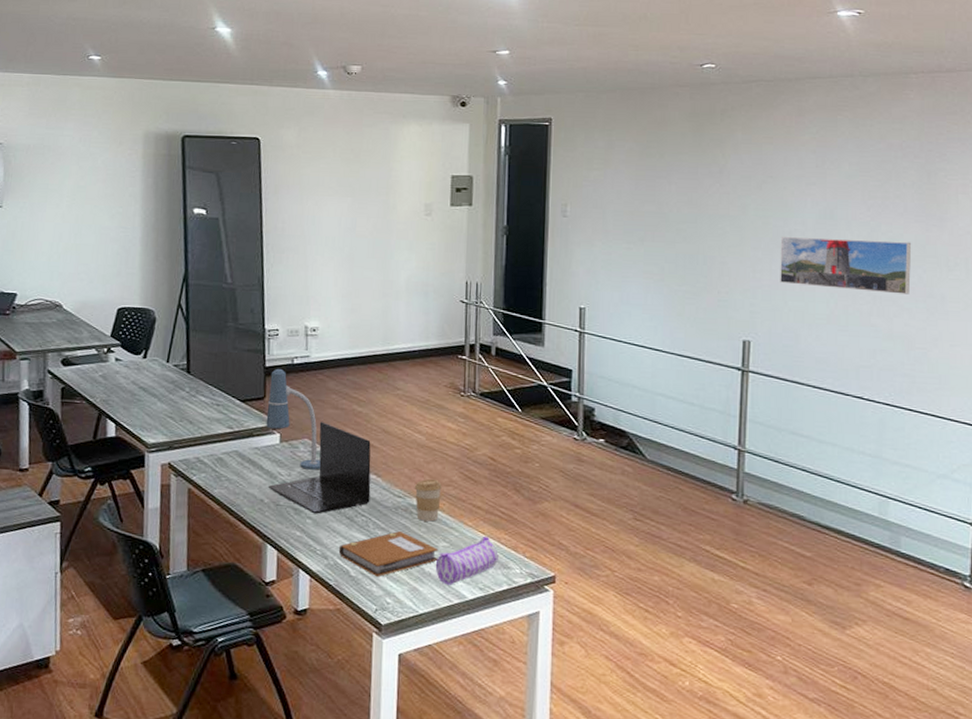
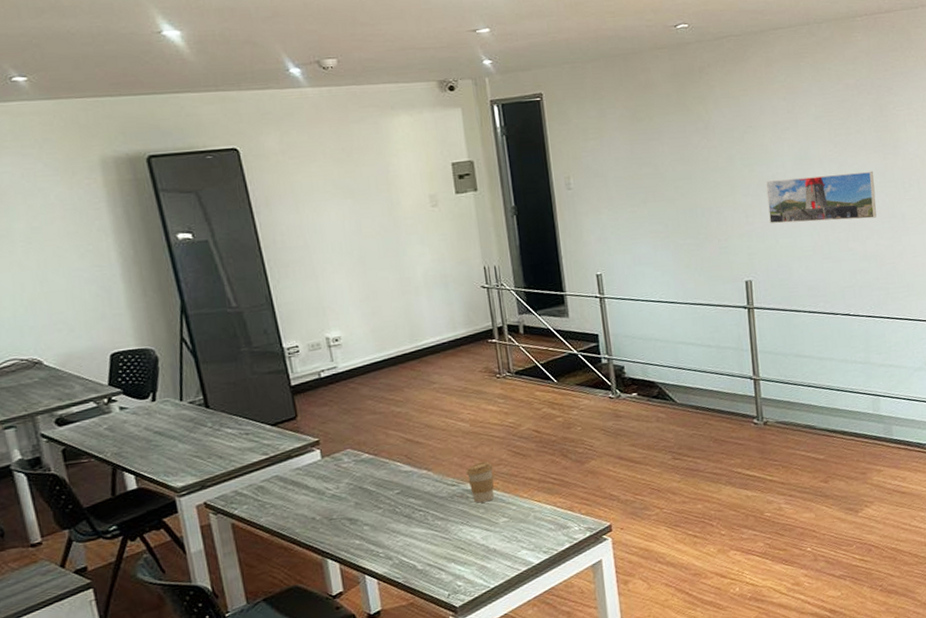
desk lamp: present [266,368,321,470] -> none [298,384,369,479]
laptop: present [269,422,371,514] -> none [318,429,425,520]
notebook: present [338,531,439,578] -> none [401,517,501,565]
pencil case: present [435,535,498,585] -> none [498,503,557,556]

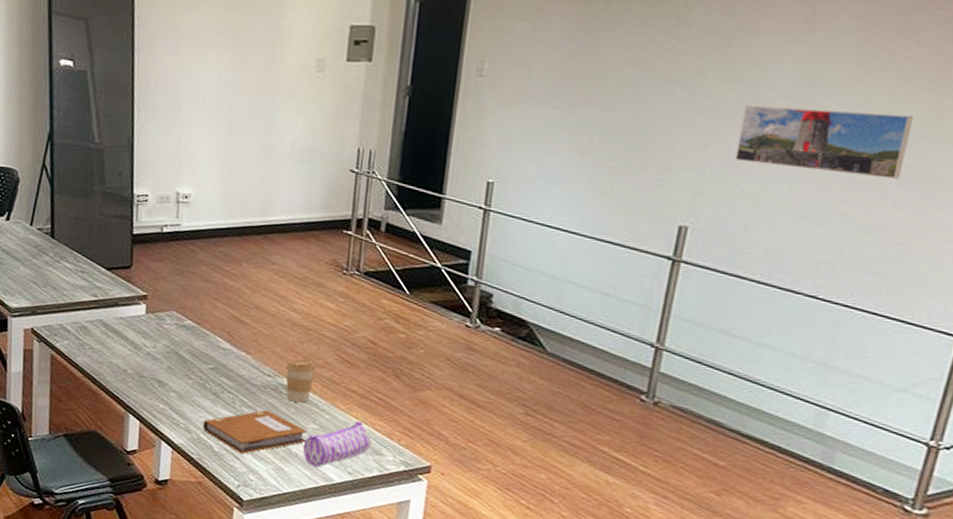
notebook: none [401,517,501,565] -> present [202,410,307,454]
pencil case: none [498,503,557,556] -> present [302,420,371,467]

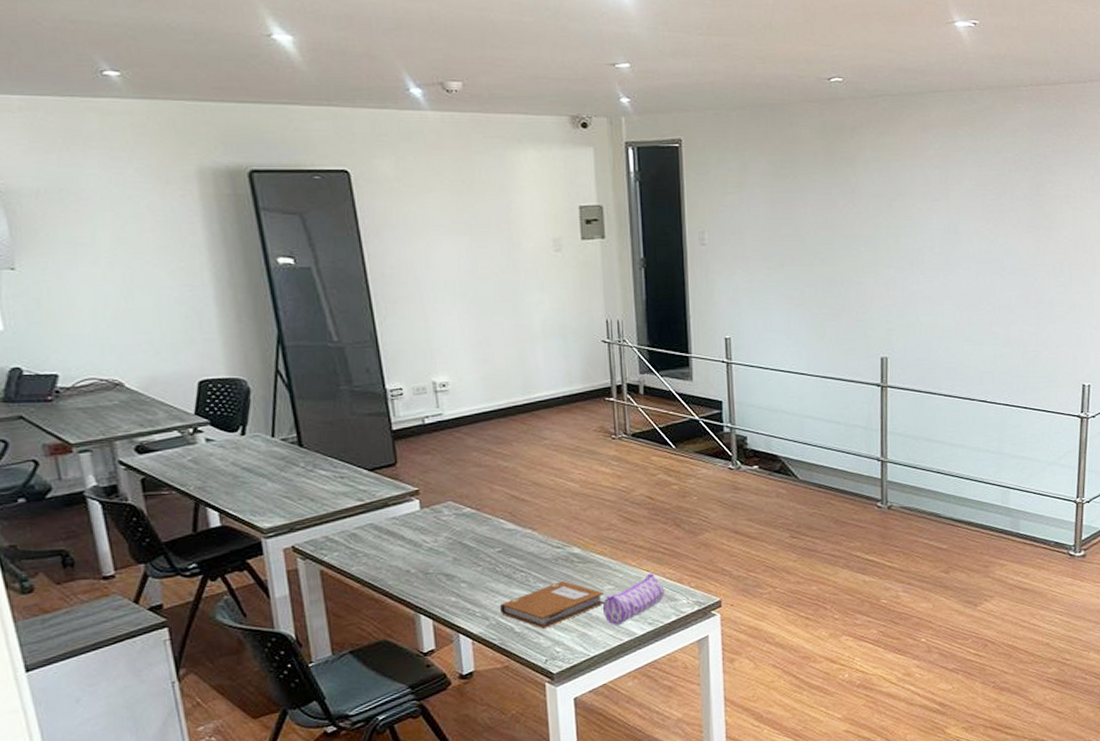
coffee cup: present [285,359,316,403] -> none [572,526,602,568]
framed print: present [735,104,914,179] -> none [911,252,1025,302]

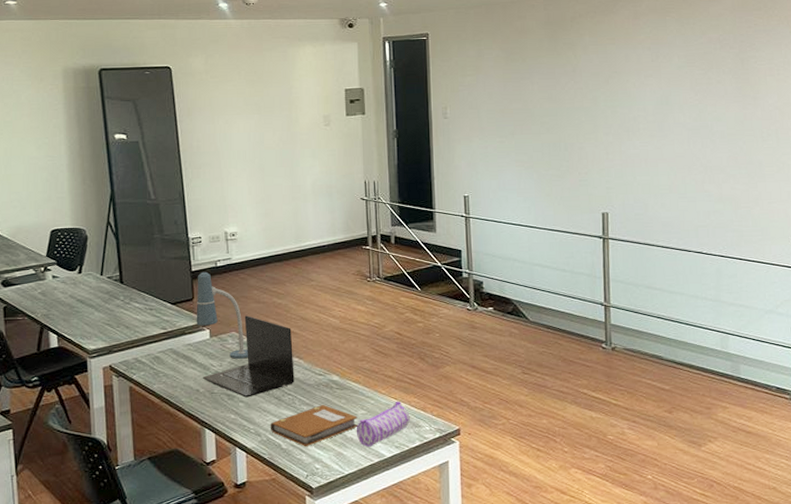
desk lamp: none [400,430,469,533] -> present [196,271,248,359]
laptop: none [414,482,528,577] -> present [203,315,295,398]

